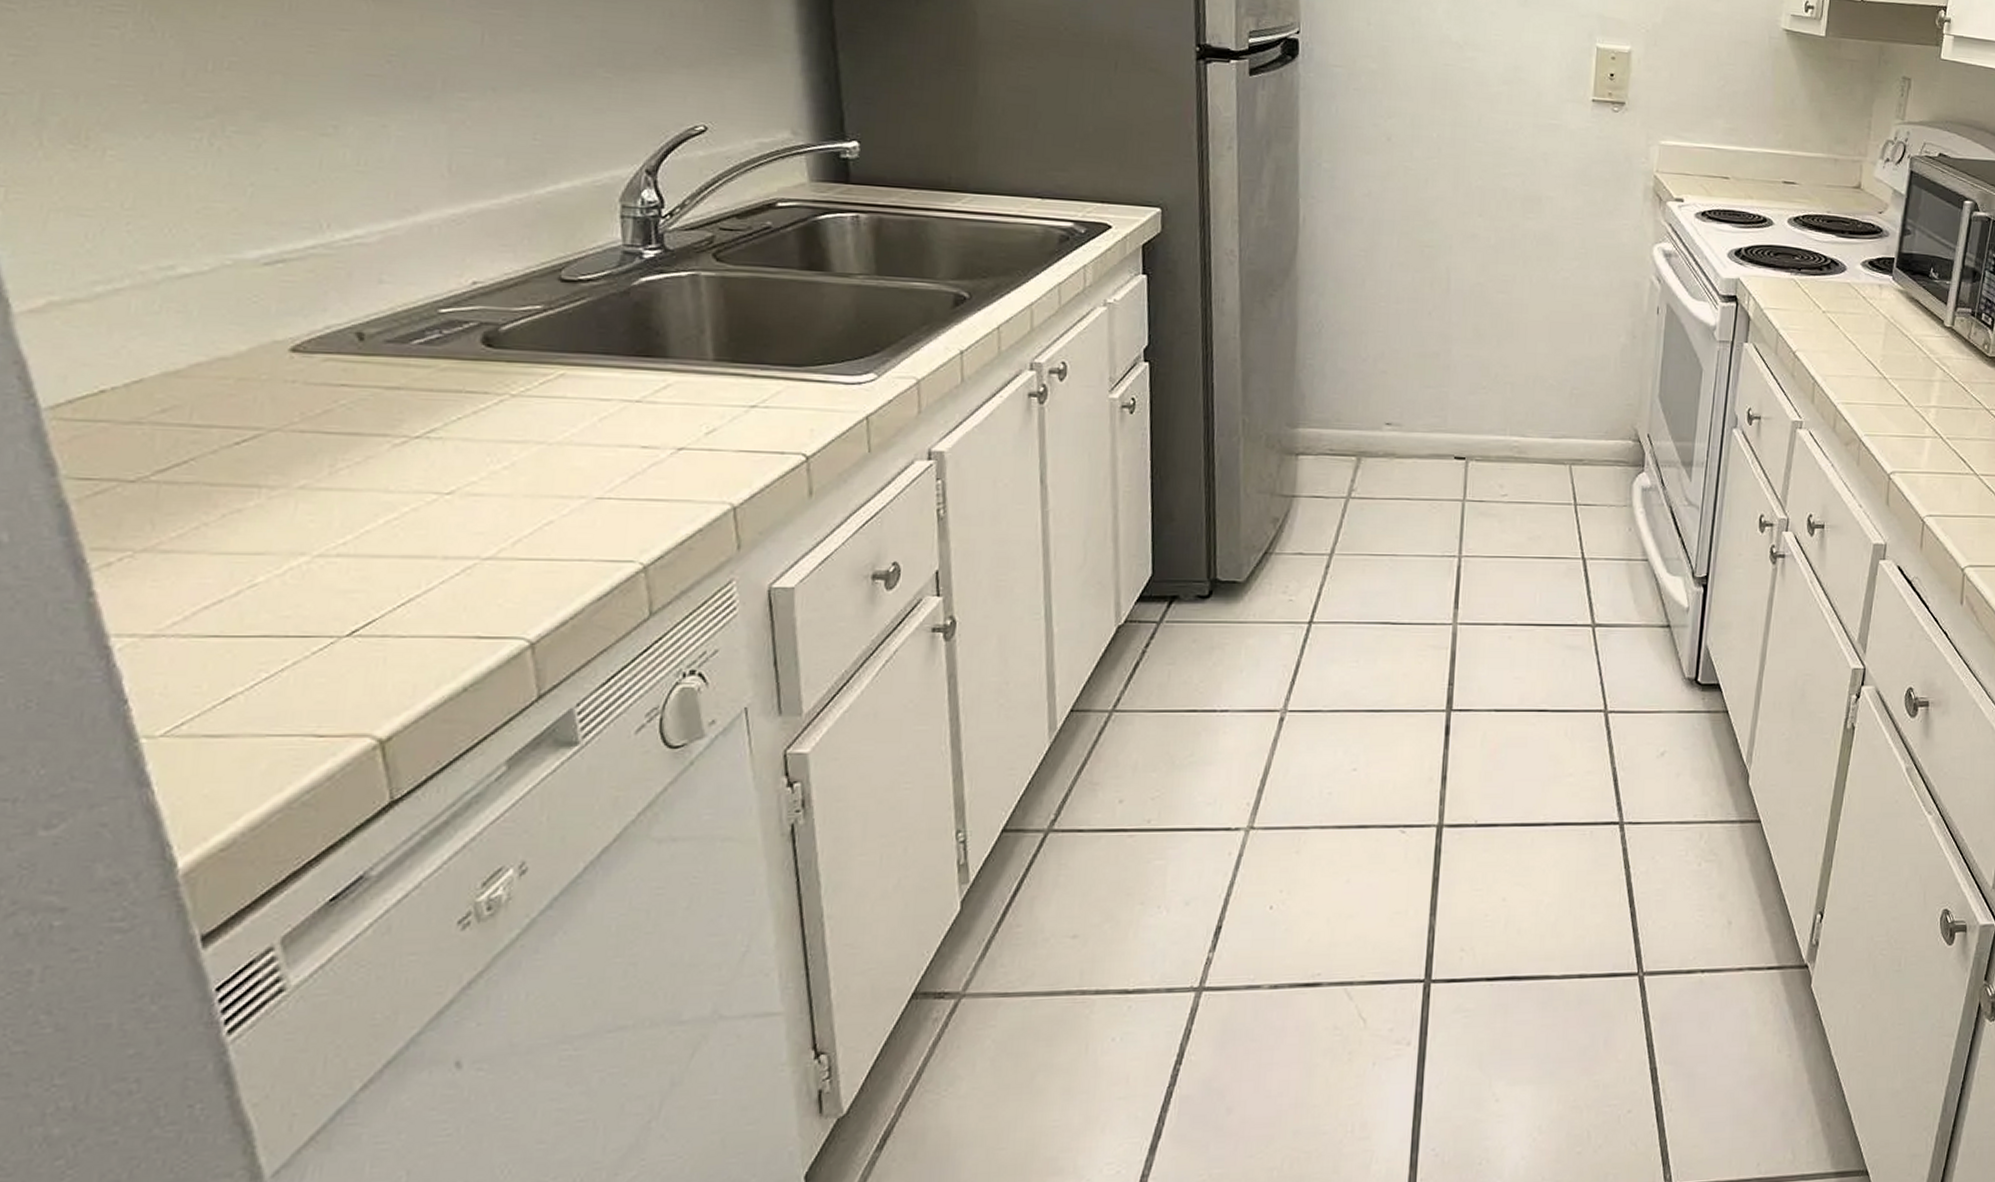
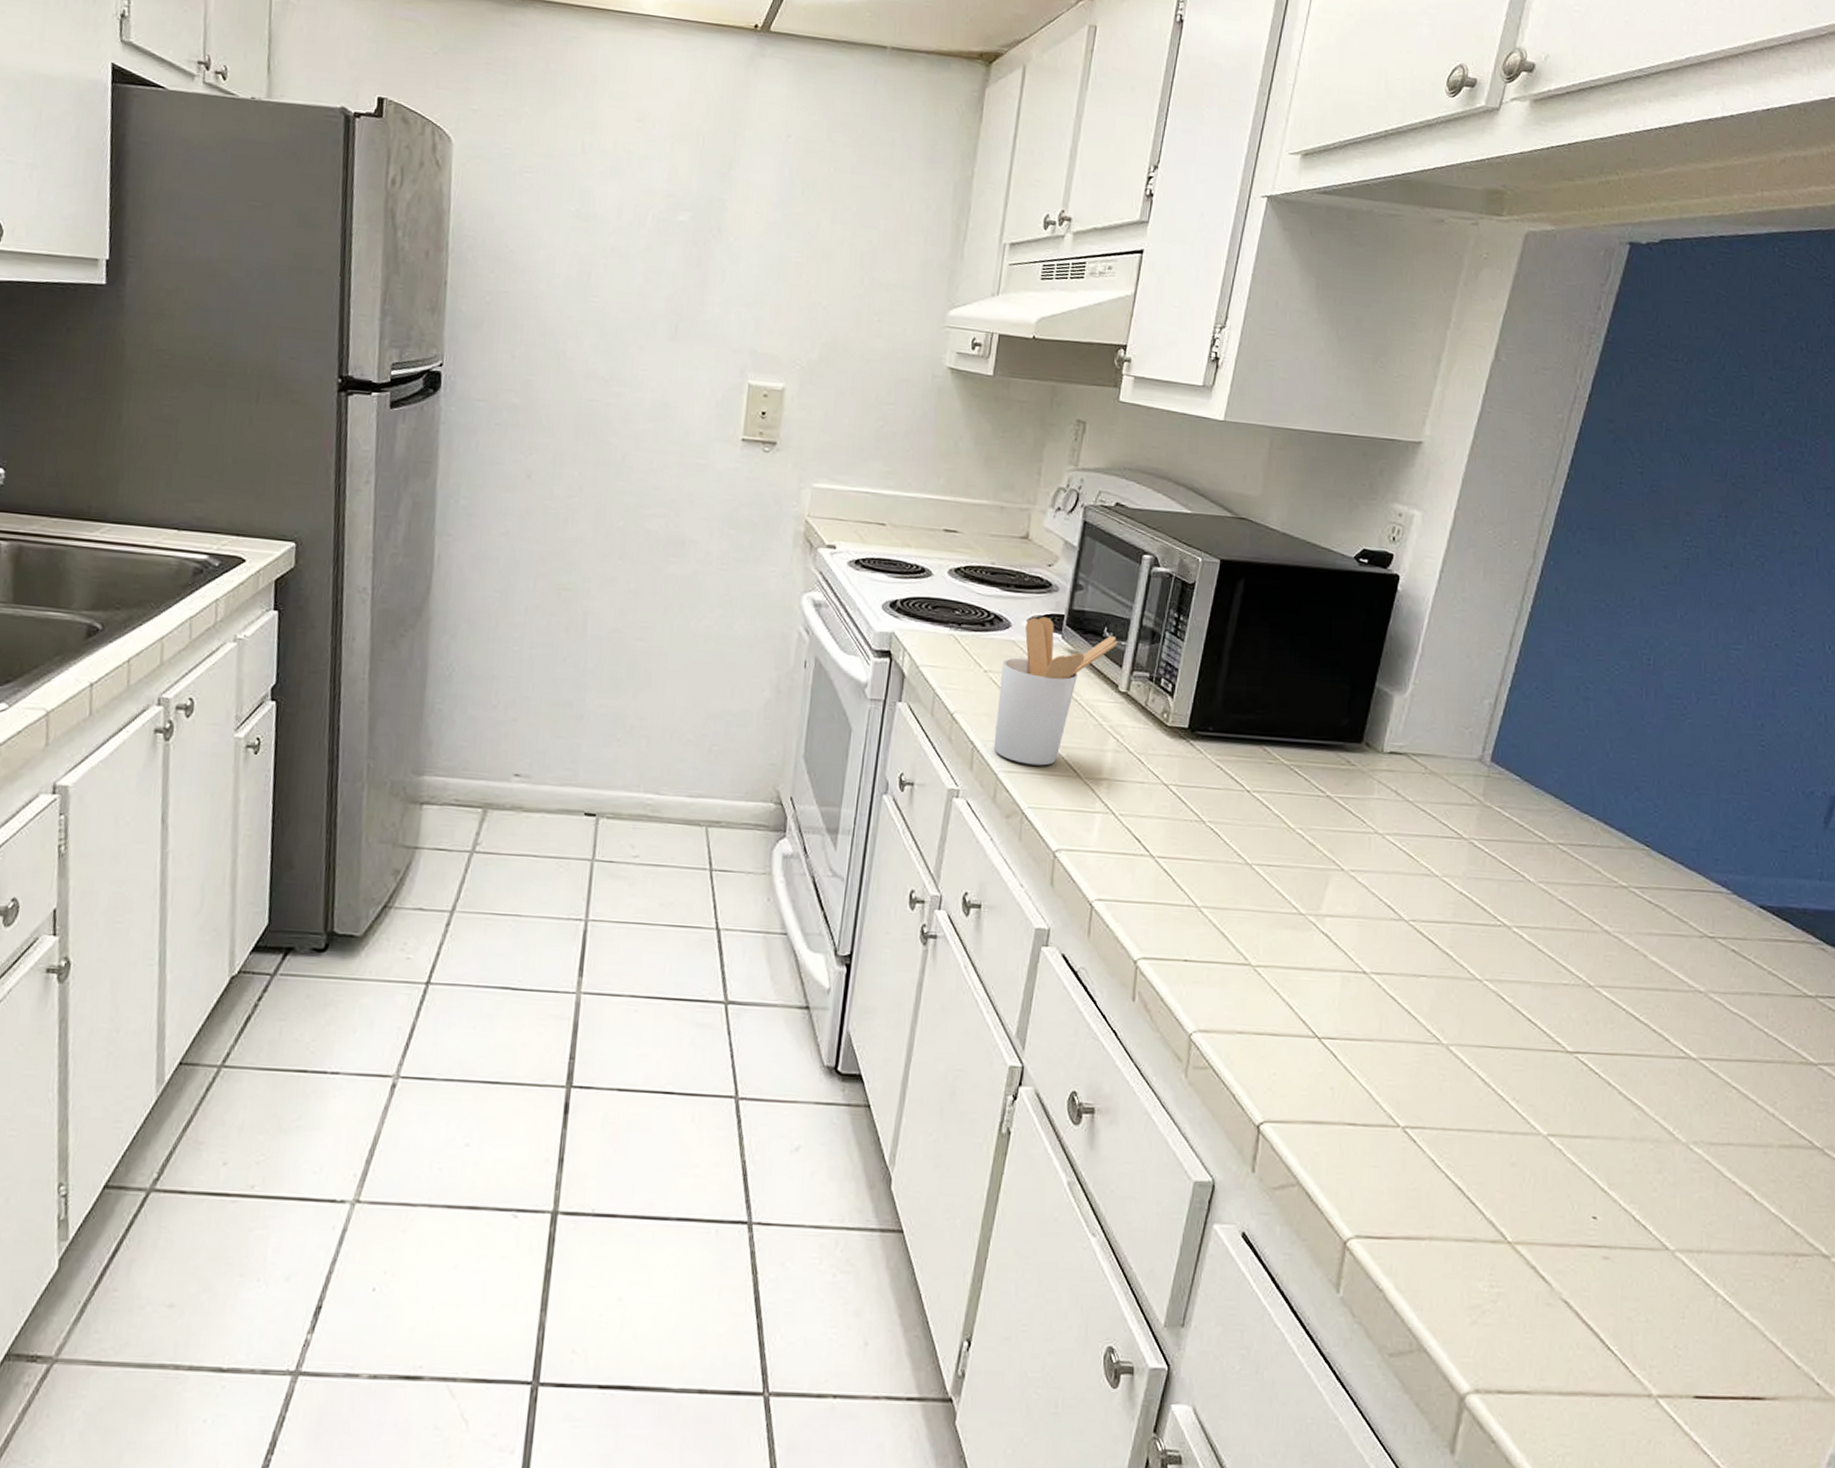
utensil holder: none [1832,260,1943,397] -> present [993,617,1118,766]

